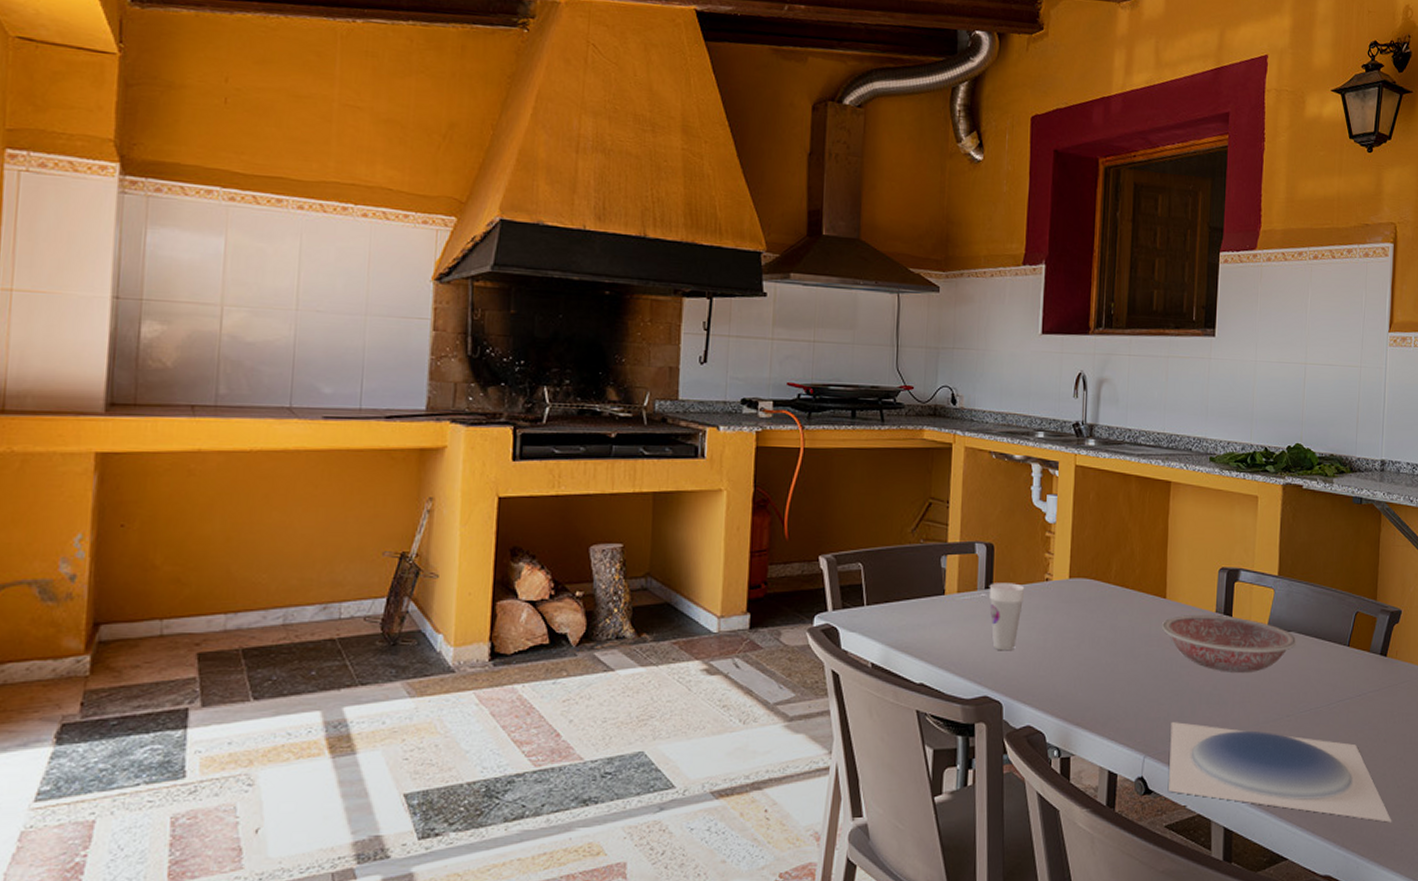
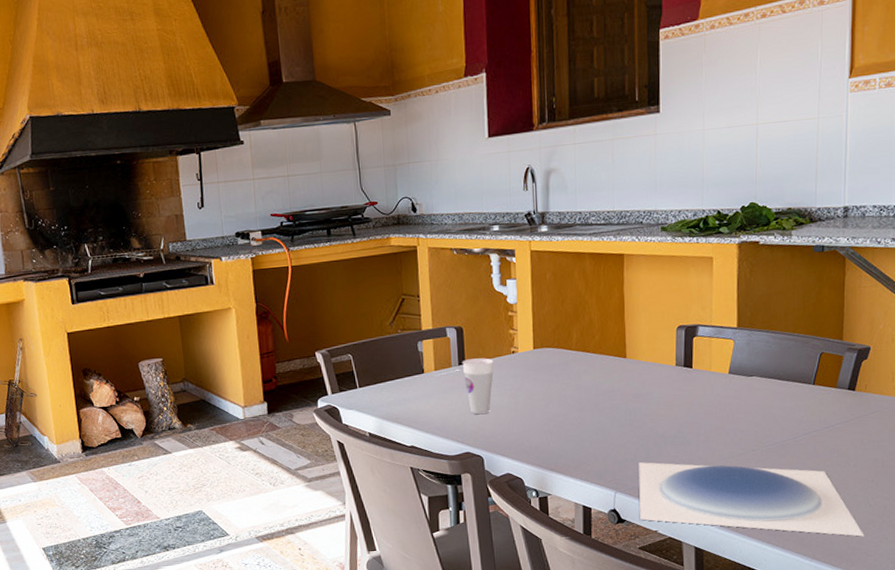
bowl: present [1161,615,1297,672] -> none [623,368,759,417]

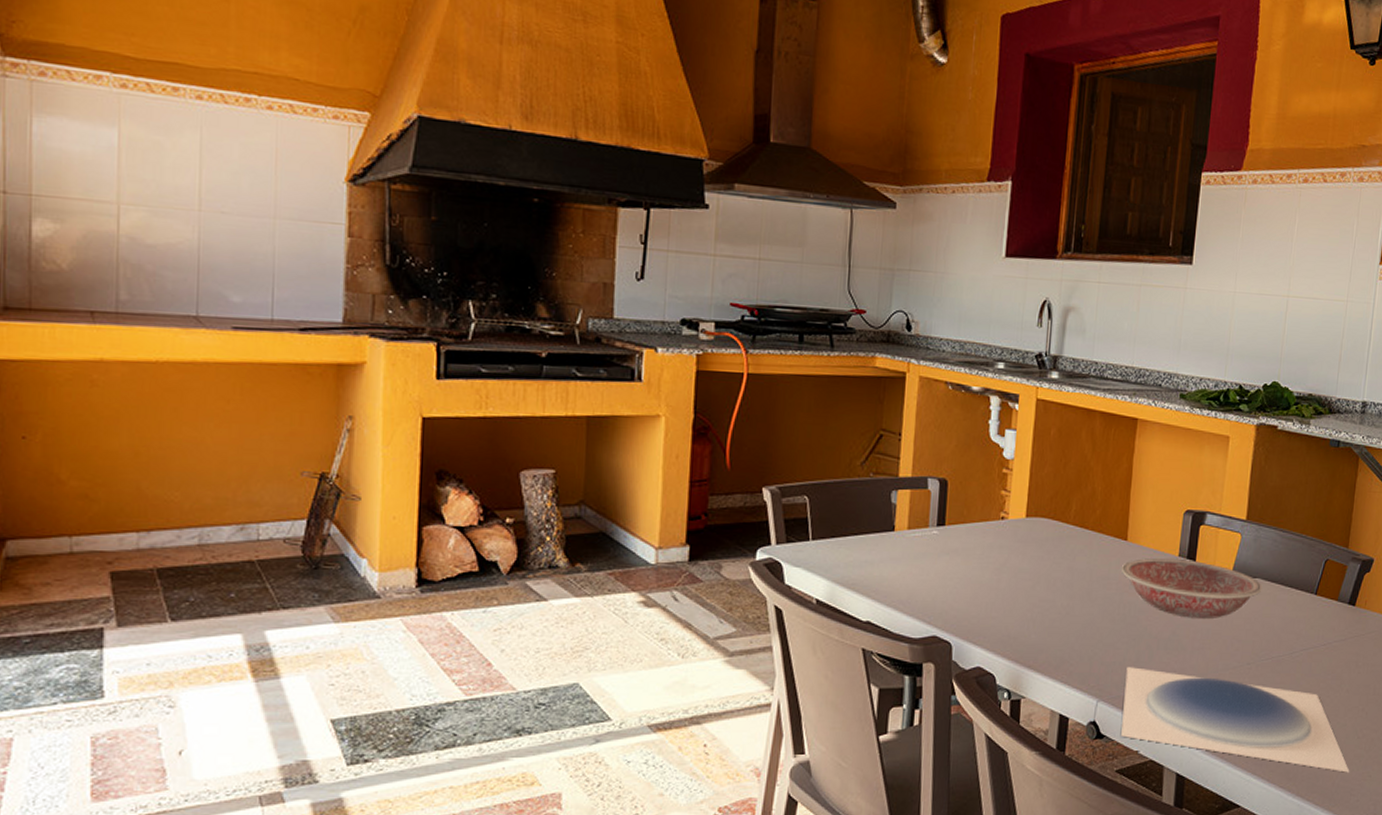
cup: present [462,358,494,415] -> none [941,520,979,591]
bowl: none [623,368,759,417] -> present [1120,558,1262,618]

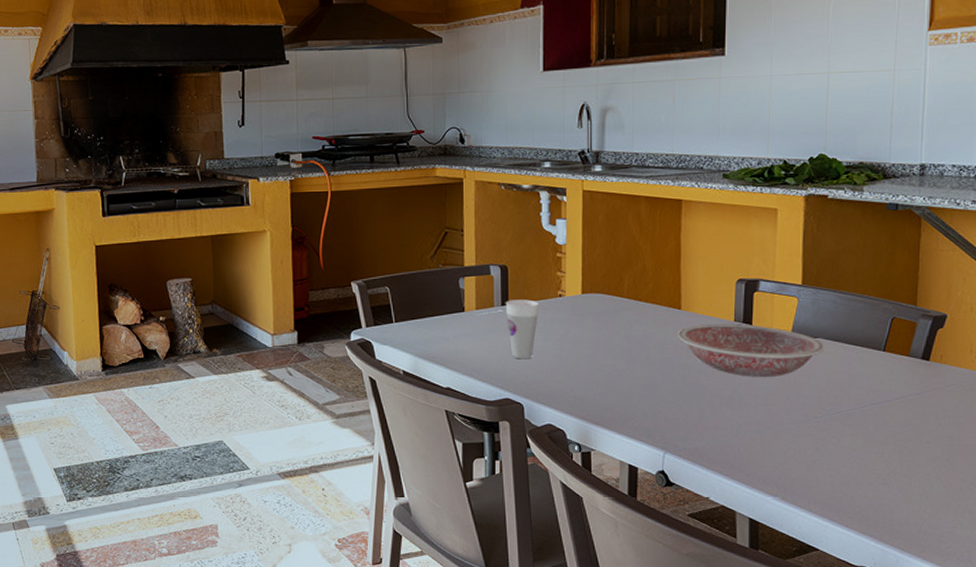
cup: none [941,520,979,591] -> present [505,299,539,360]
plate: present [1121,667,1350,773] -> none [690,422,937,520]

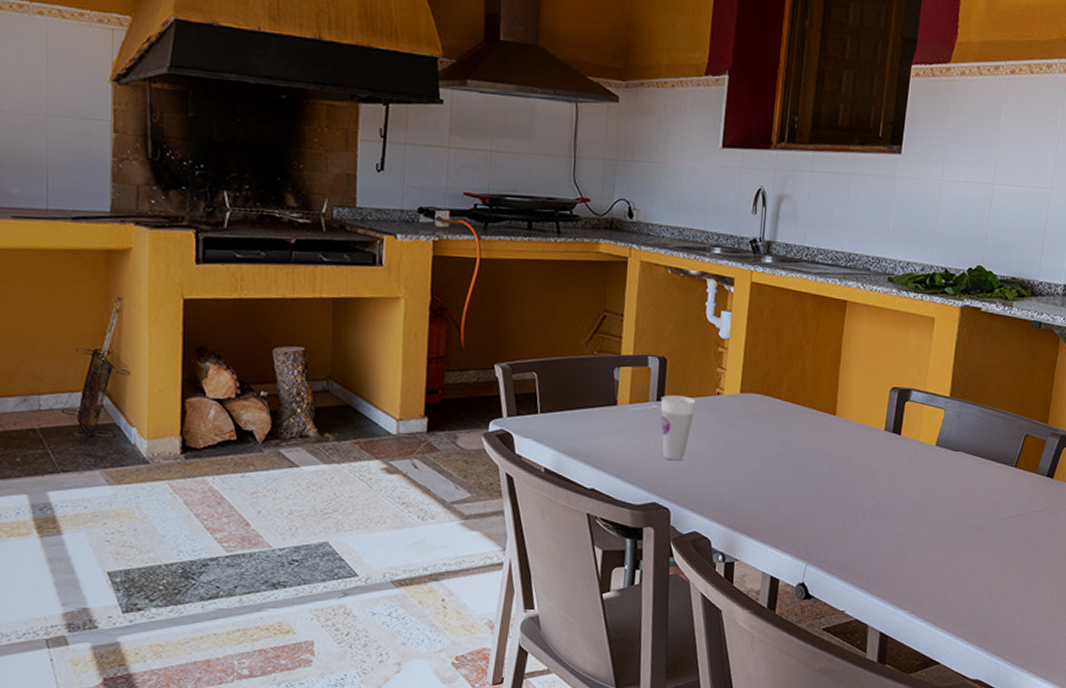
bowl: present [677,324,825,377] -> none [829,432,964,489]

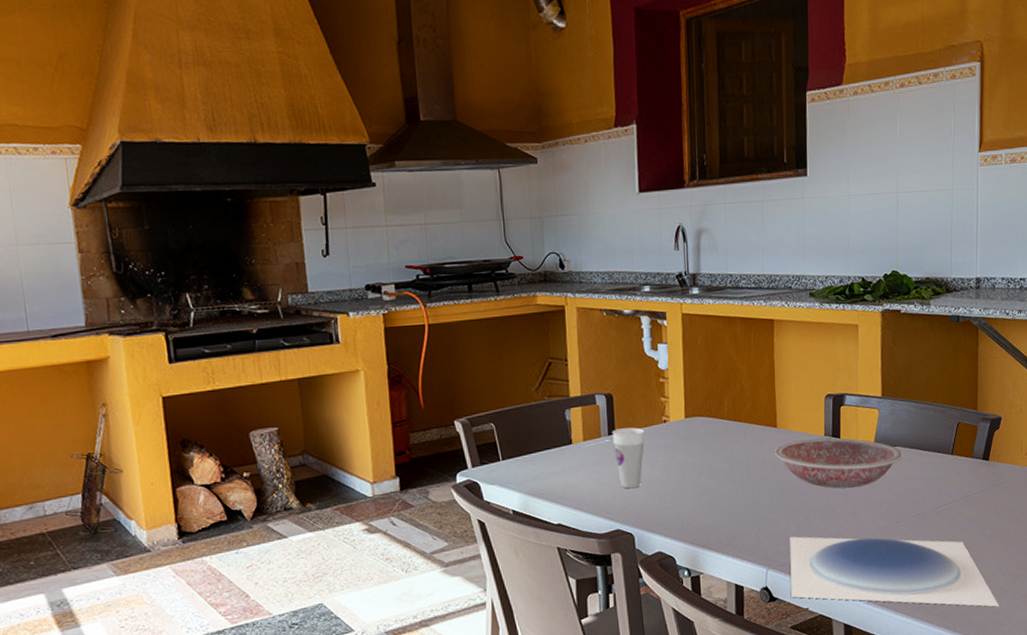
plate: none [828,533,1045,634] -> present [789,536,1000,607]
bowl: none [829,432,964,489] -> present [774,438,903,489]

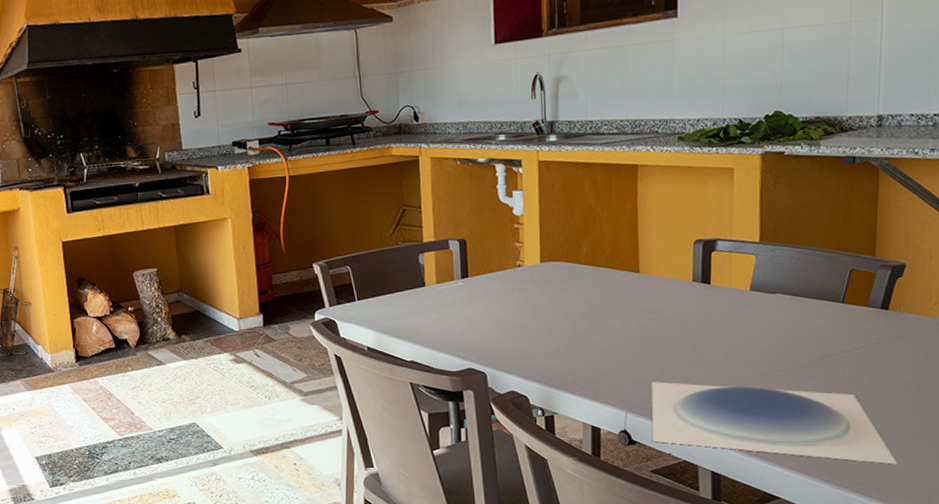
cup: present [612,427,645,489] -> none [465,271,499,330]
bowl: present [774,438,903,489] -> none [636,284,783,335]

